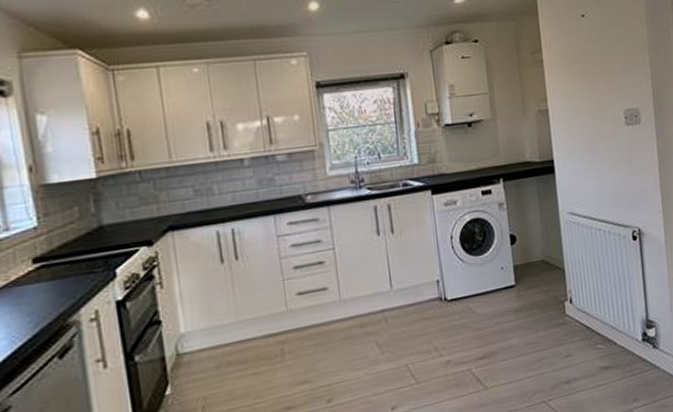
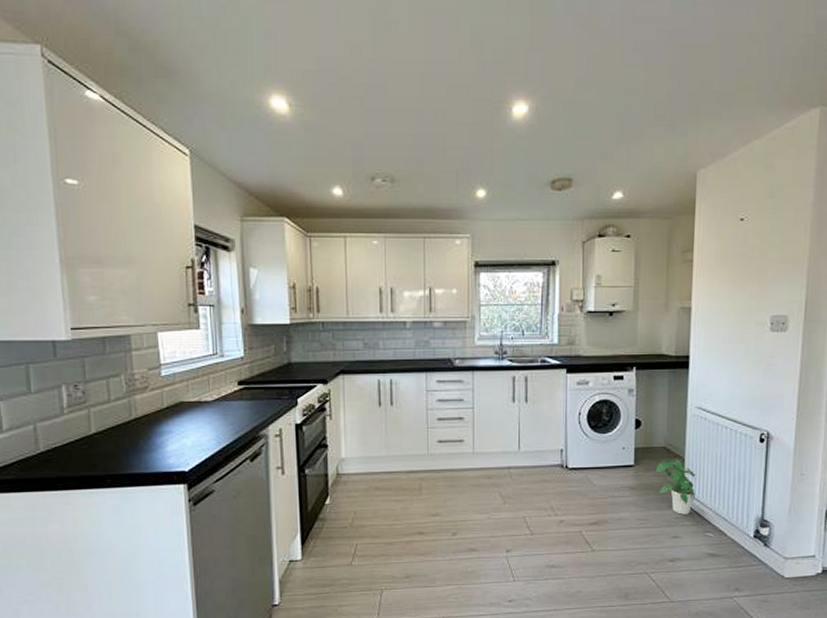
potted plant: none [538,270,581,331] -> present [656,458,696,515]

